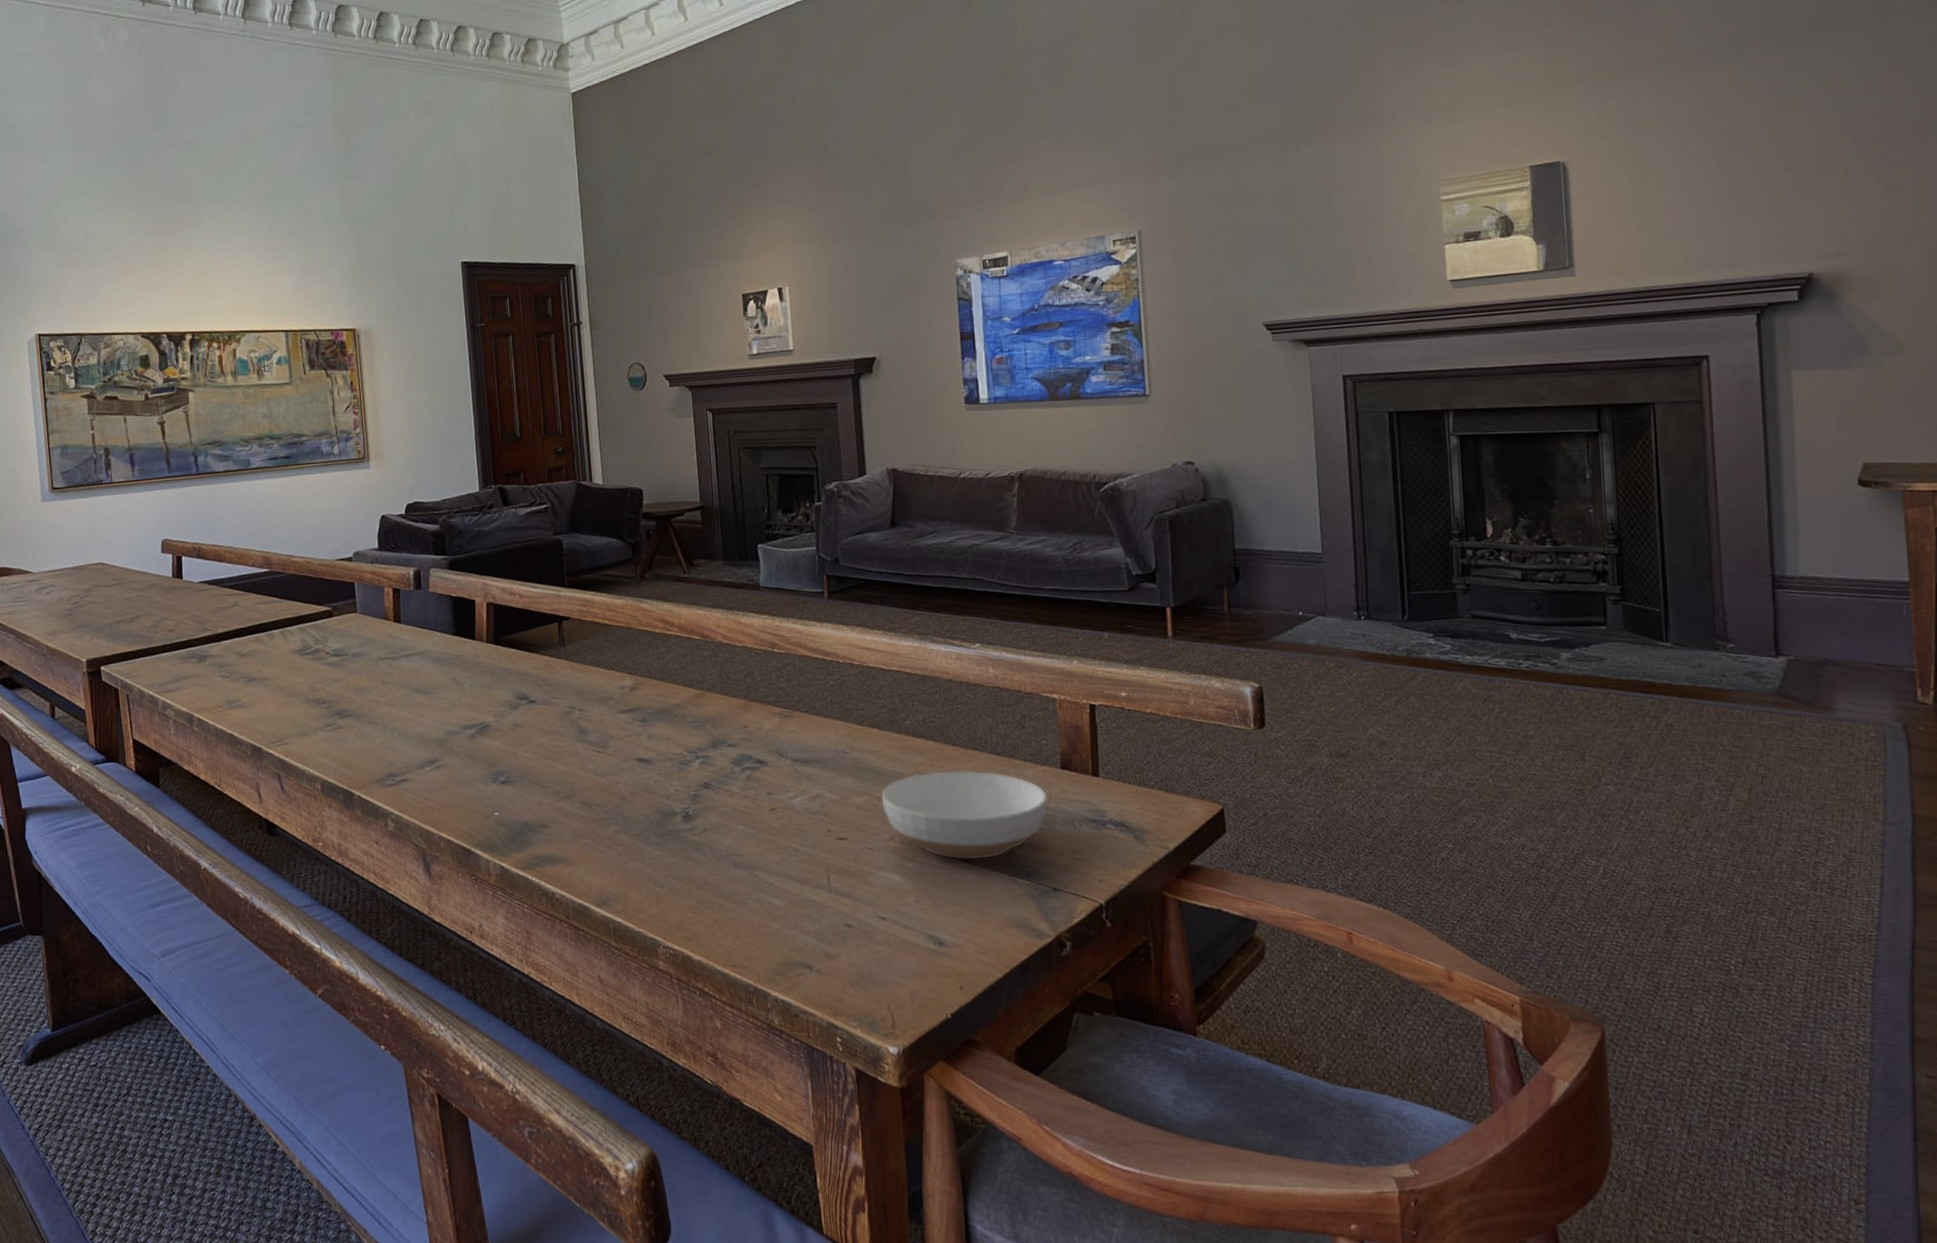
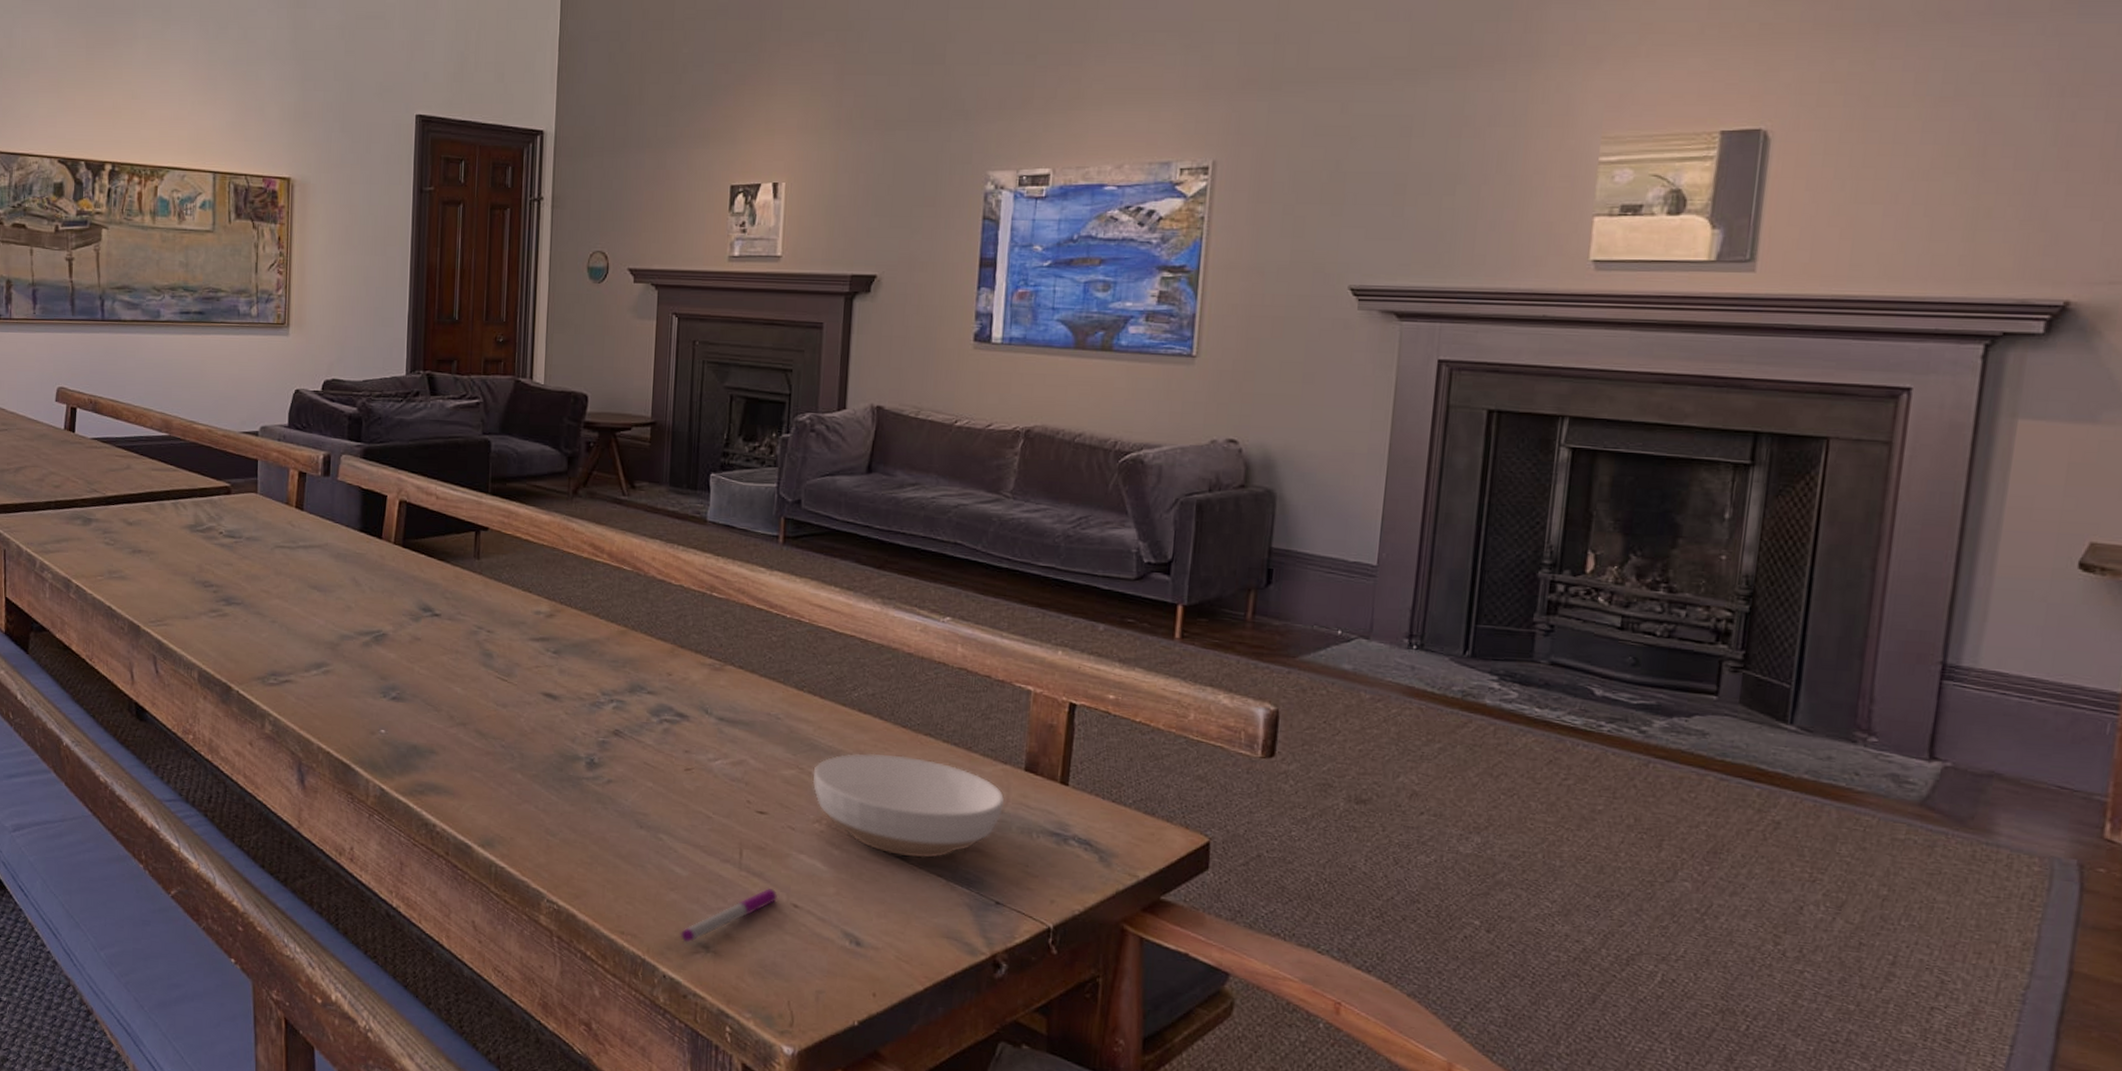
pen: none [785,905,867,966] -> present [680,887,779,943]

